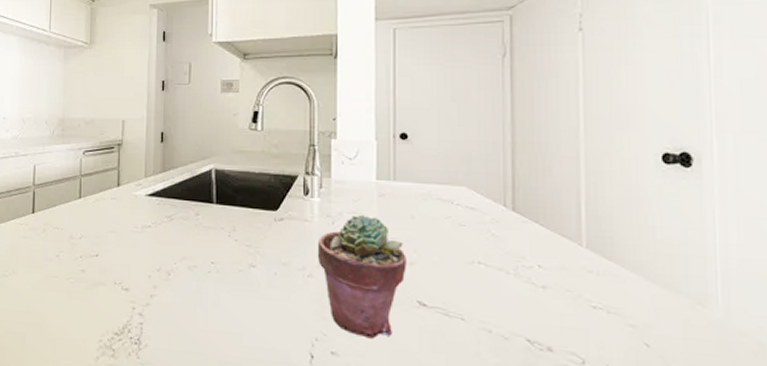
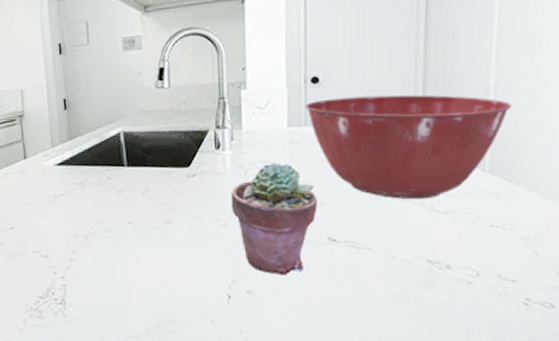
mixing bowl: none [393,155,605,270] -> present [304,94,512,200]

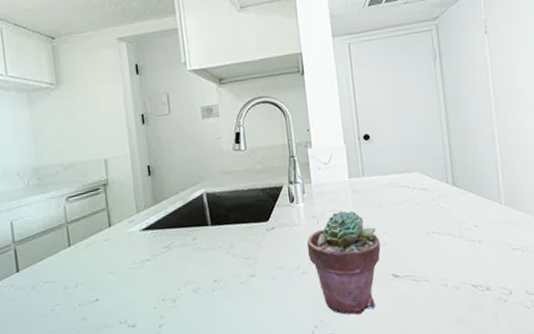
mixing bowl: present [304,94,512,200] -> none [360,144,513,234]

